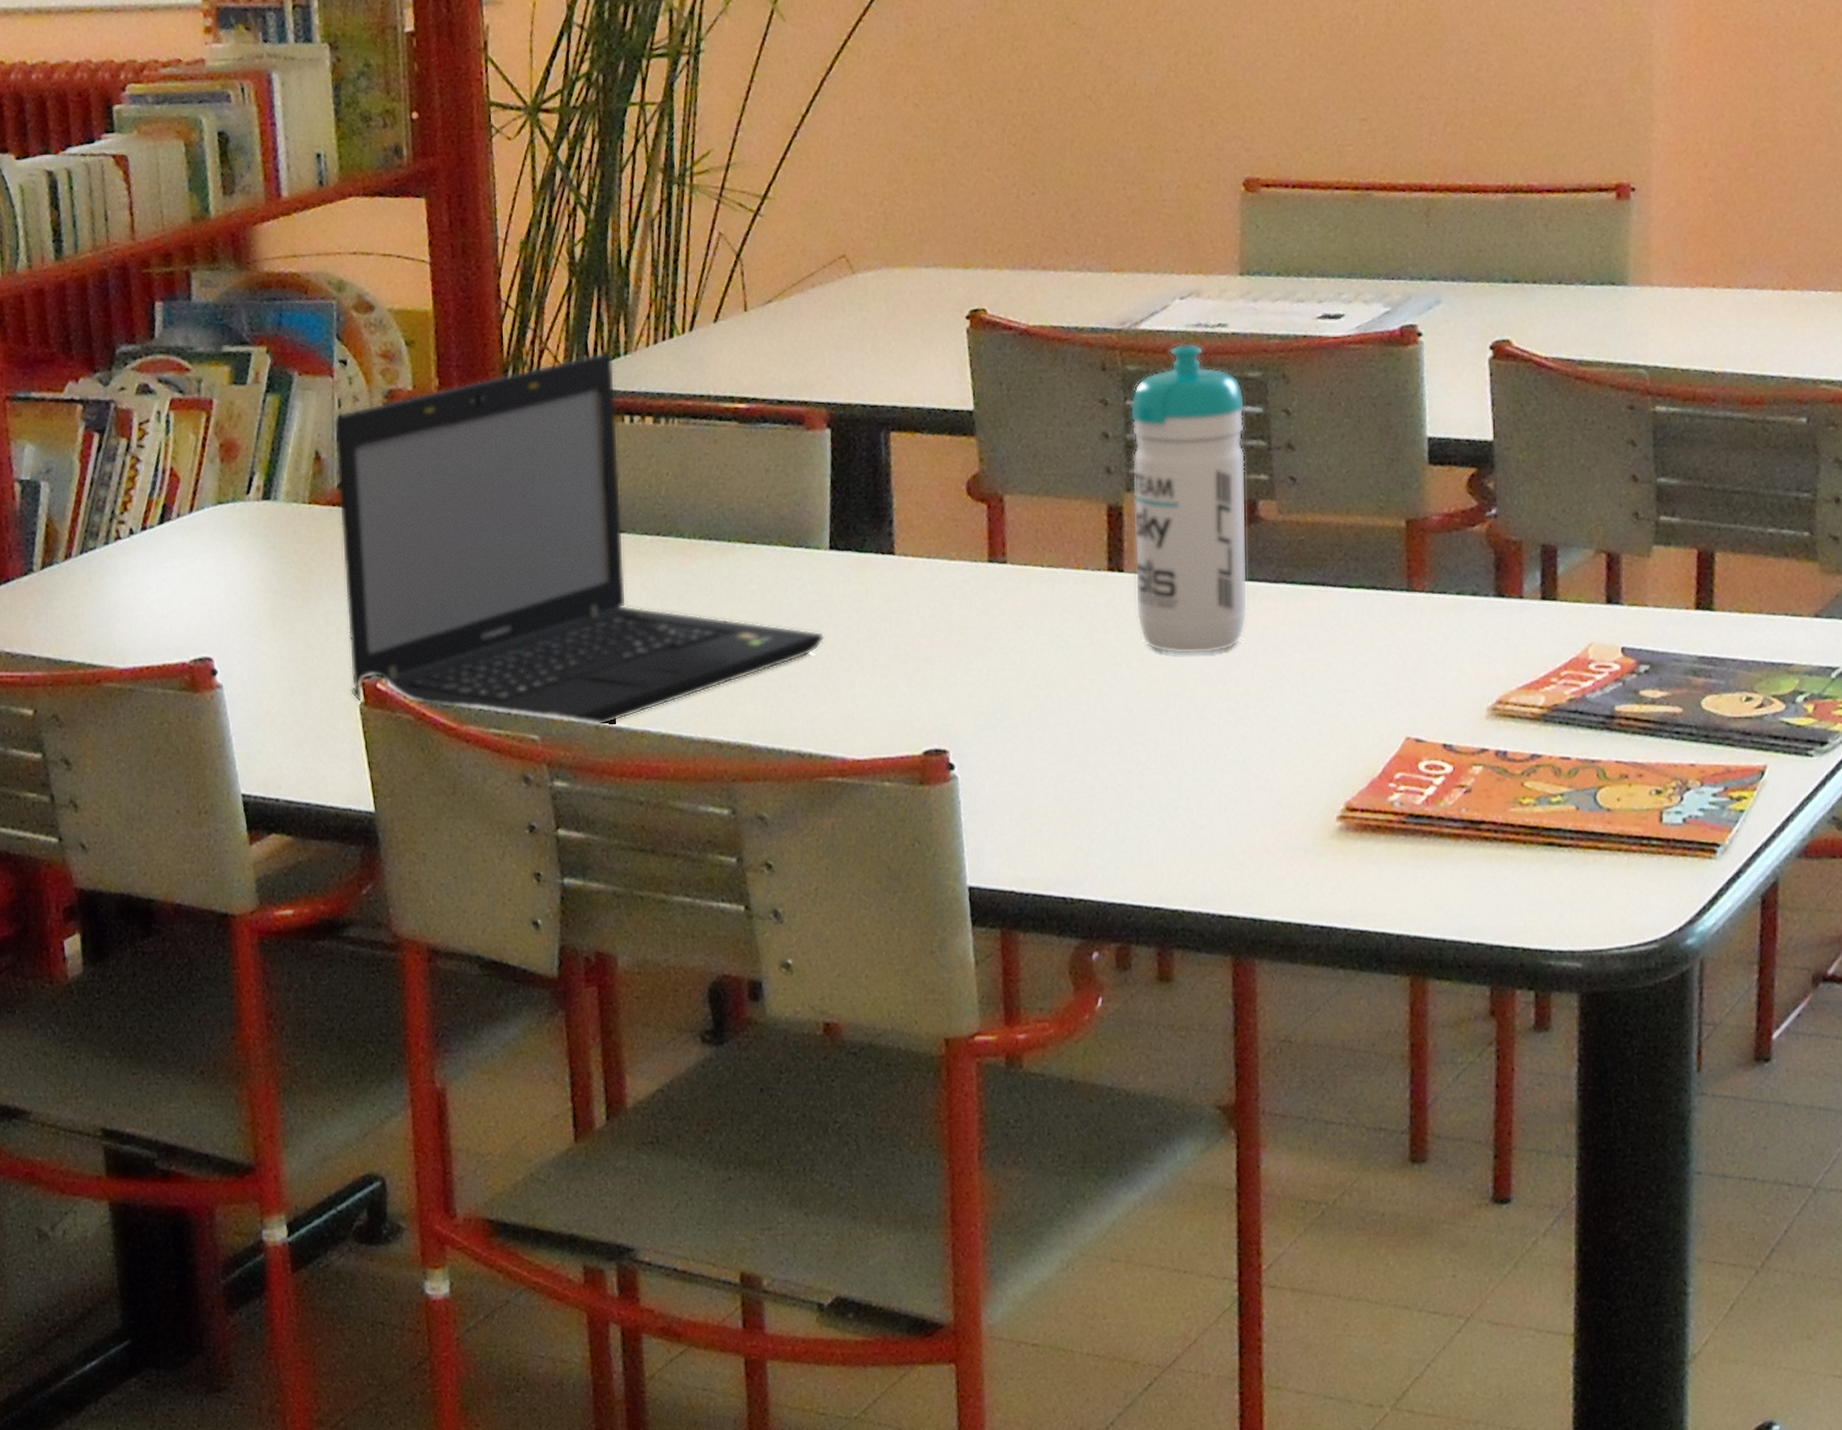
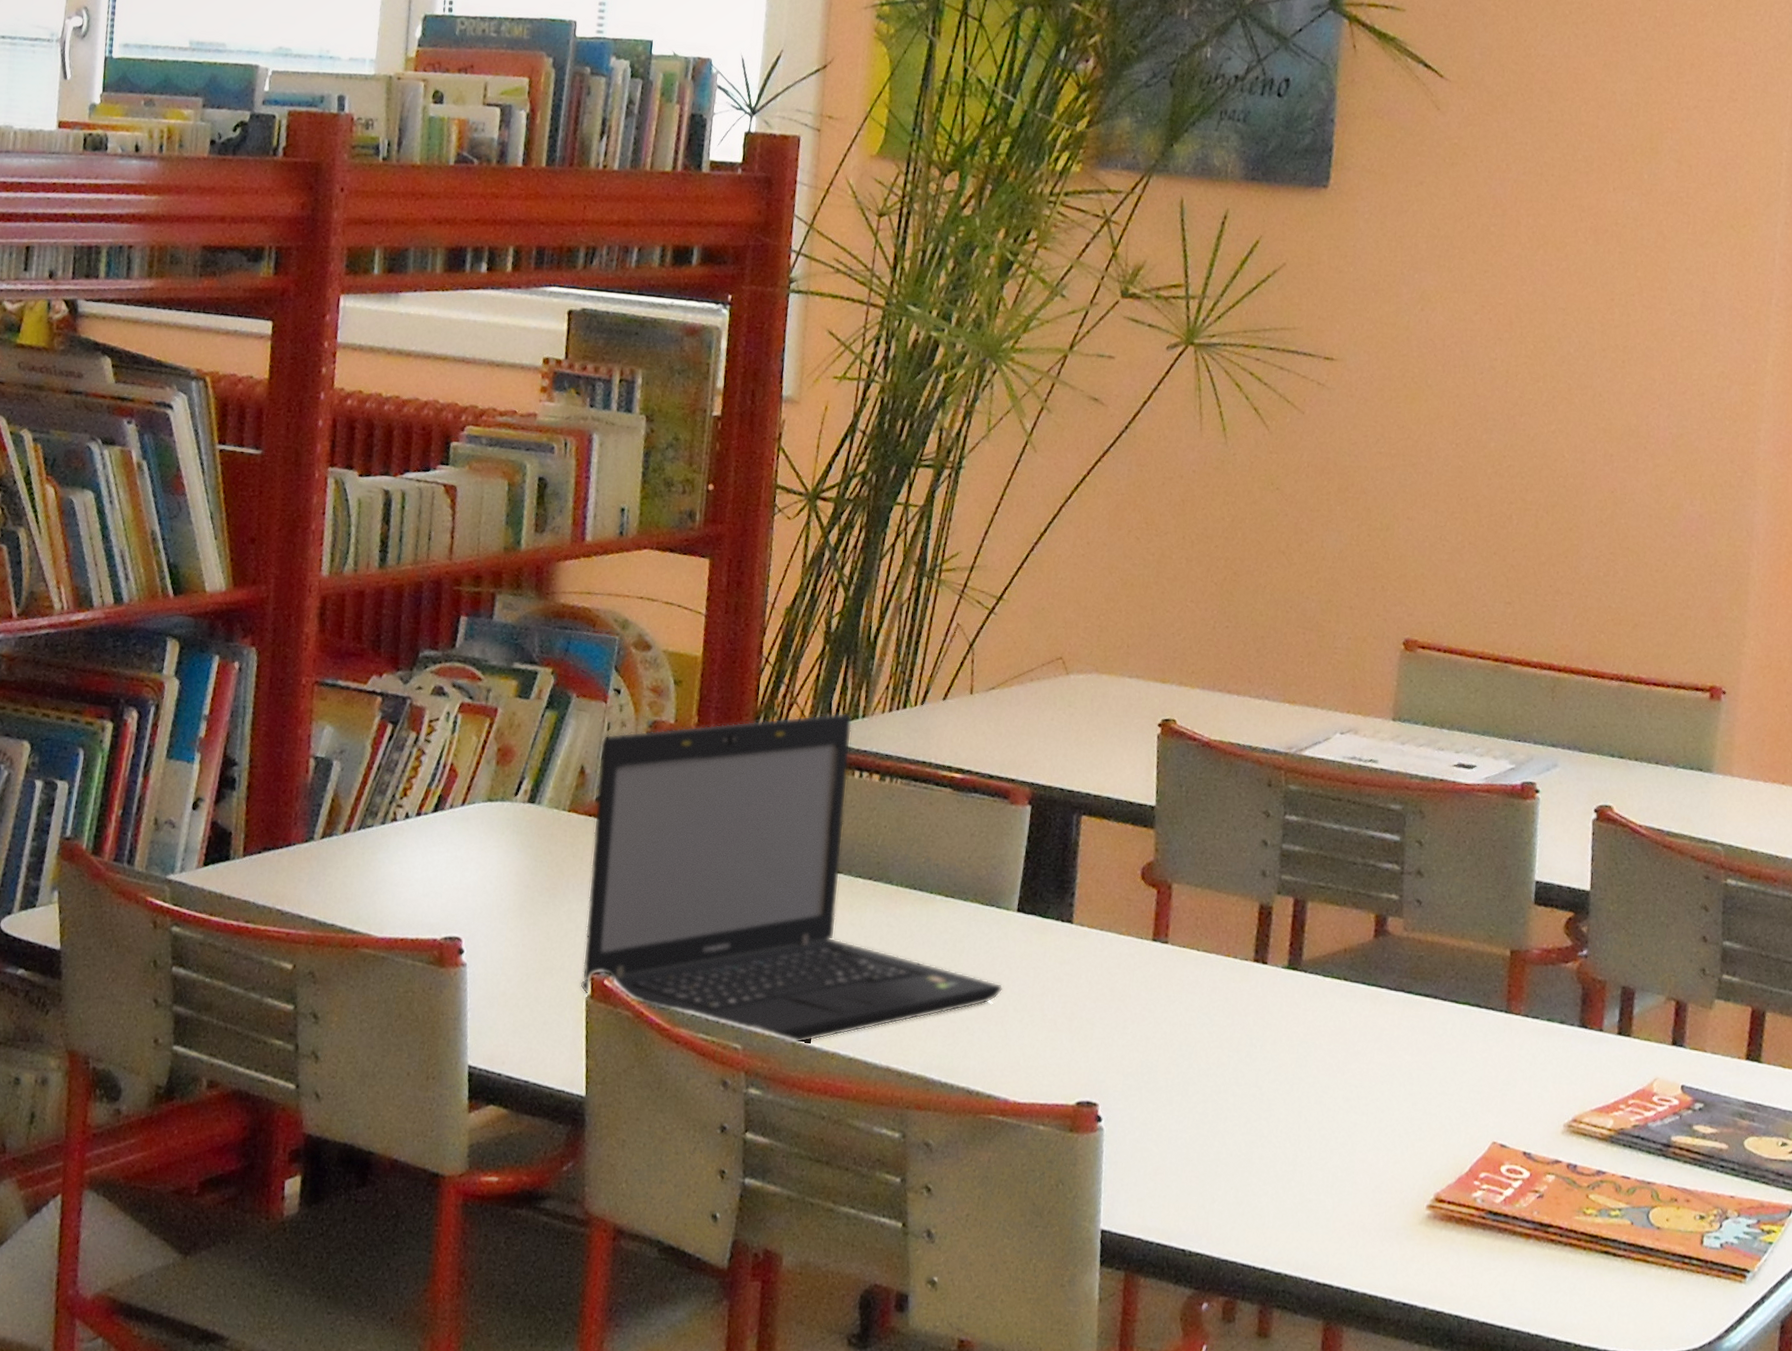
water bottle: present [1129,343,1248,655] -> none [1273,772,1386,1046]

